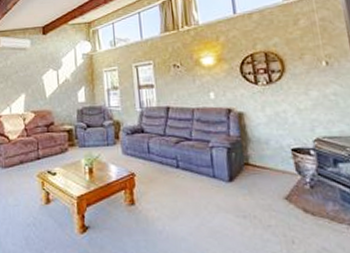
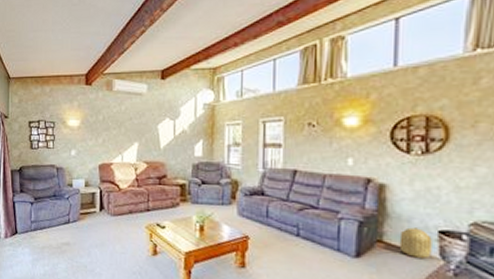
basket: none [261,148,290,175] -> present [399,227,432,259]

